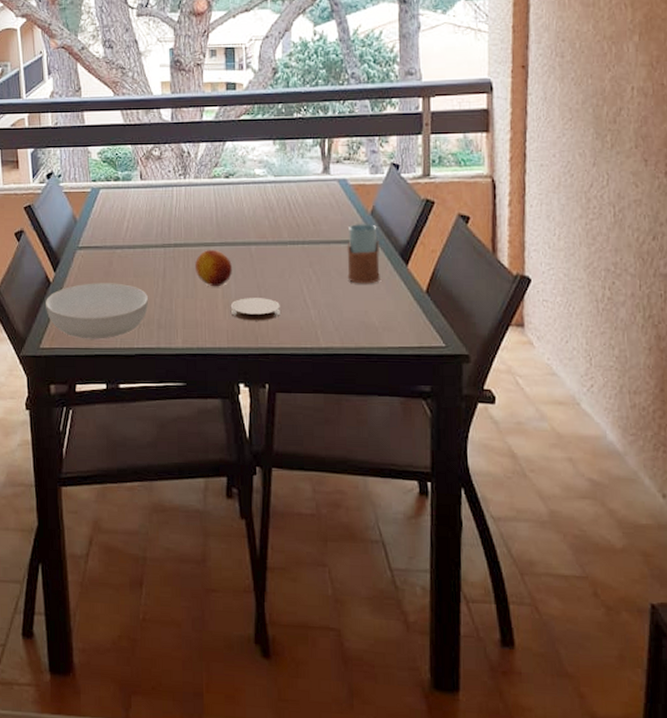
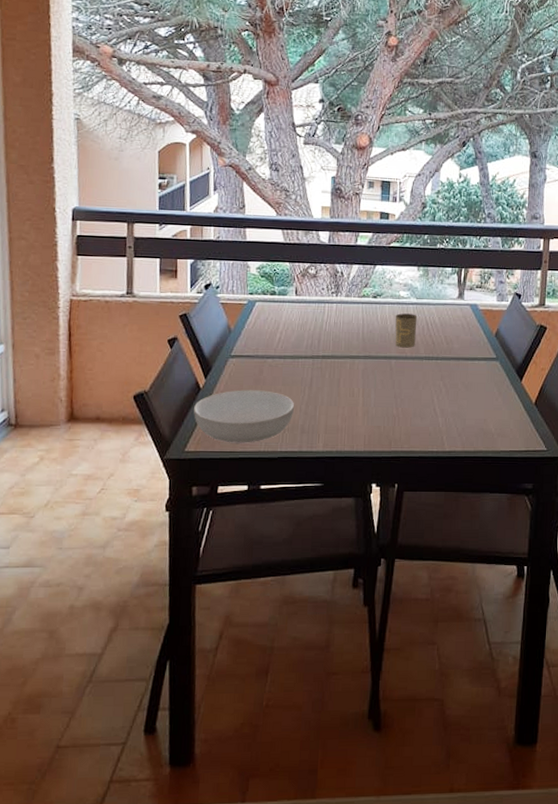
fruit: present [195,250,232,287] -> none [340,362,373,396]
coaster: present [230,298,280,321] -> none [369,406,413,427]
bottle: none [251,193,277,232] -> present [395,313,418,348]
drinking glass: present [347,224,380,284] -> none [472,344,500,396]

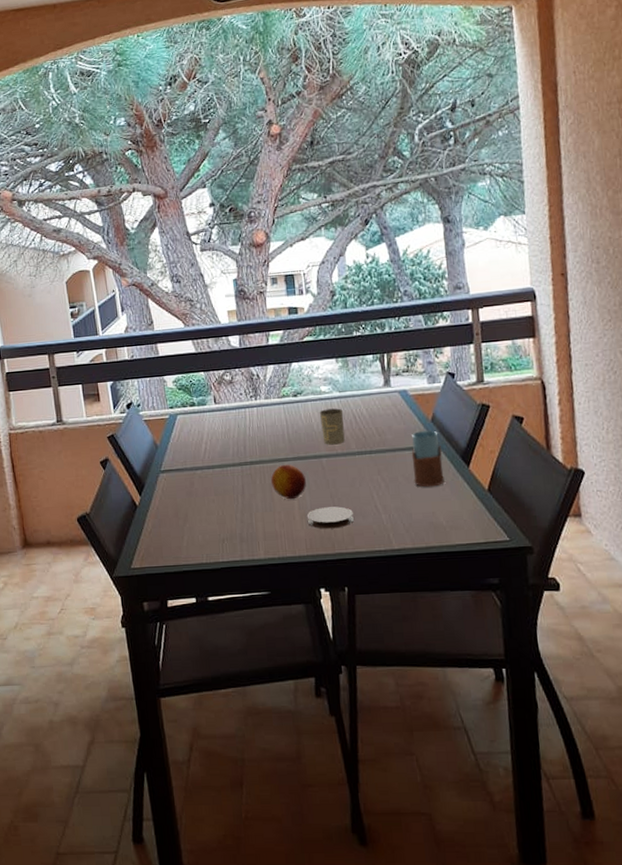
serving bowl: present [194,390,295,443] -> none [134,502,230,557]
fruit: none [340,362,373,396] -> present [271,465,306,500]
coaster: none [369,406,413,427] -> present [306,506,354,529]
drinking glass: none [472,344,500,396] -> present [411,430,445,487]

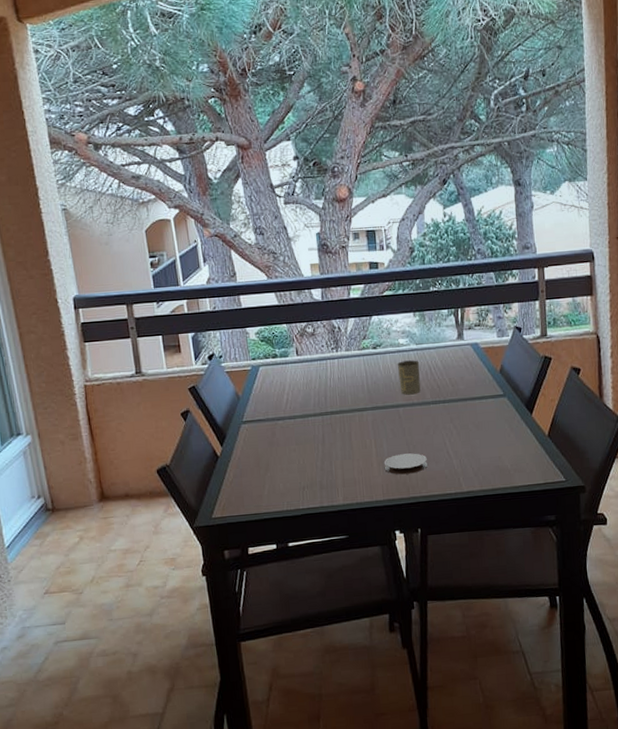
fruit: present [271,465,306,500] -> none [351,414,384,448]
drinking glass: present [411,430,445,487] -> none [481,381,510,434]

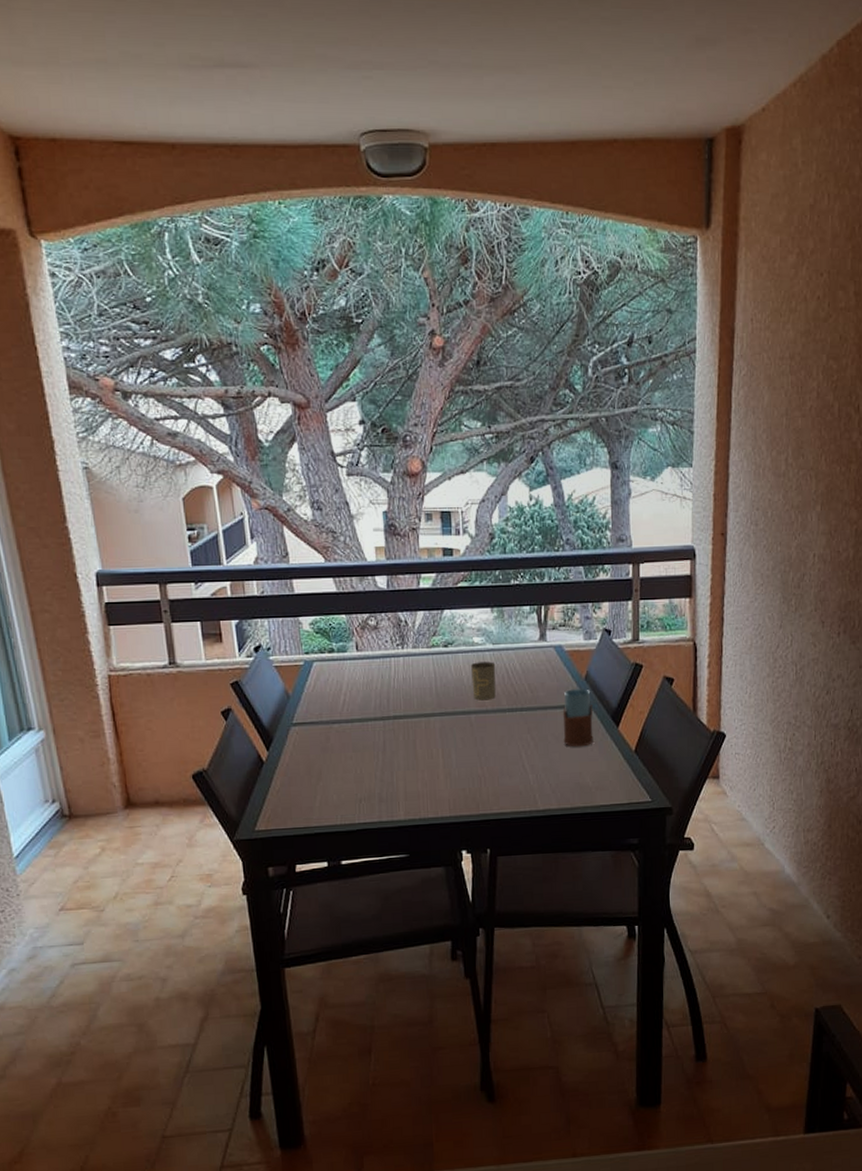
coaster: present [384,453,427,475] -> none [451,765,500,789]
drinking glass: none [481,381,510,434] -> present [562,689,593,747]

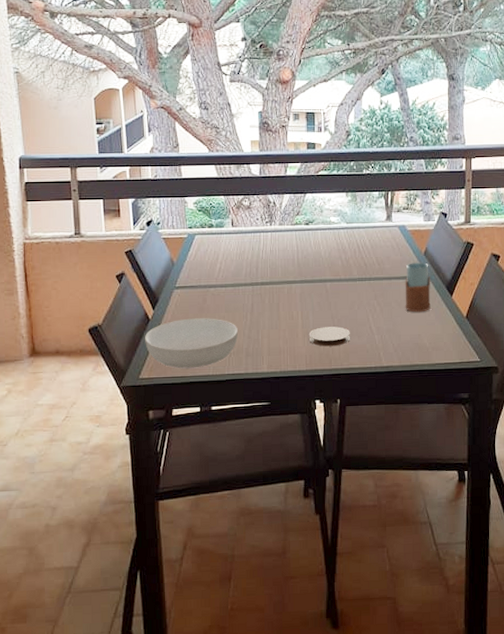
serving bowl: none [259,759,369,818] -> present [145,318,239,369]
coaster: none [451,765,500,789] -> present [308,326,350,347]
bottle: present [470,661,496,701] -> none [327,238,349,271]

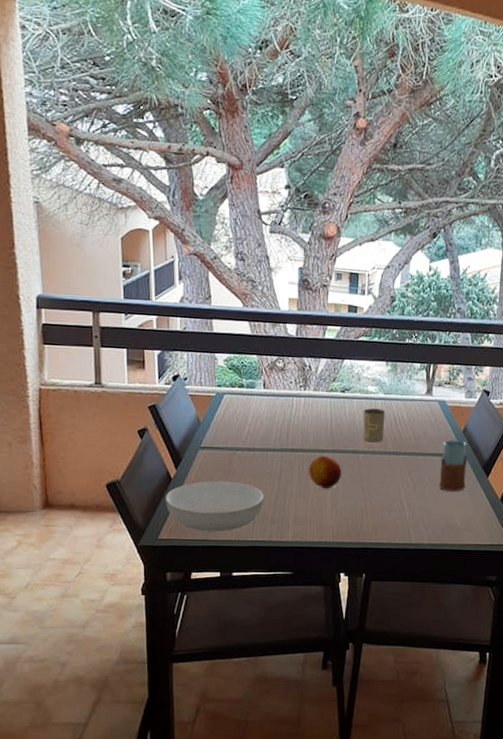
fruit: none [279,287,310,319] -> present [309,456,342,489]
coaster: present [308,326,350,347] -> none [337,499,381,520]
bottle: none [327,238,349,271] -> present [363,408,386,443]

